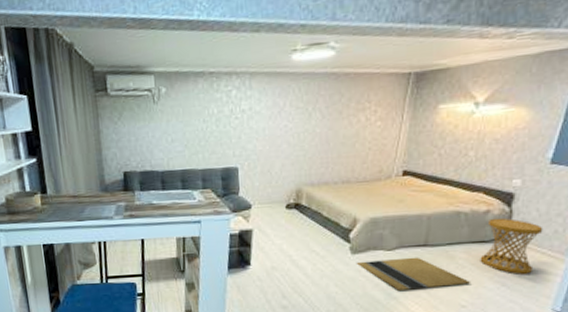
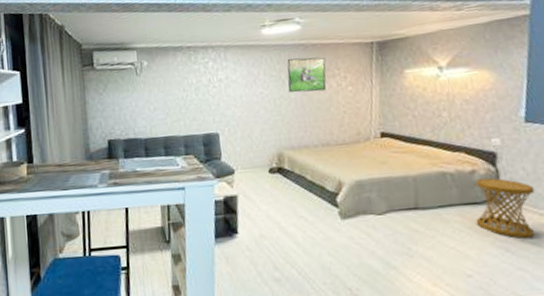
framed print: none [314,88,357,127] -> present [287,57,327,93]
door mat: present [356,257,471,290] -> none [347,221,472,259]

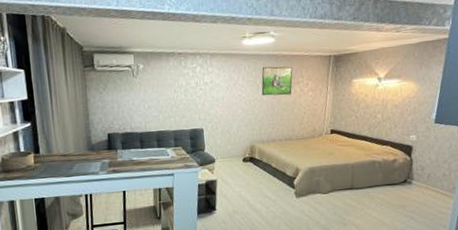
side table: present [476,177,535,238] -> none [393,165,435,209]

